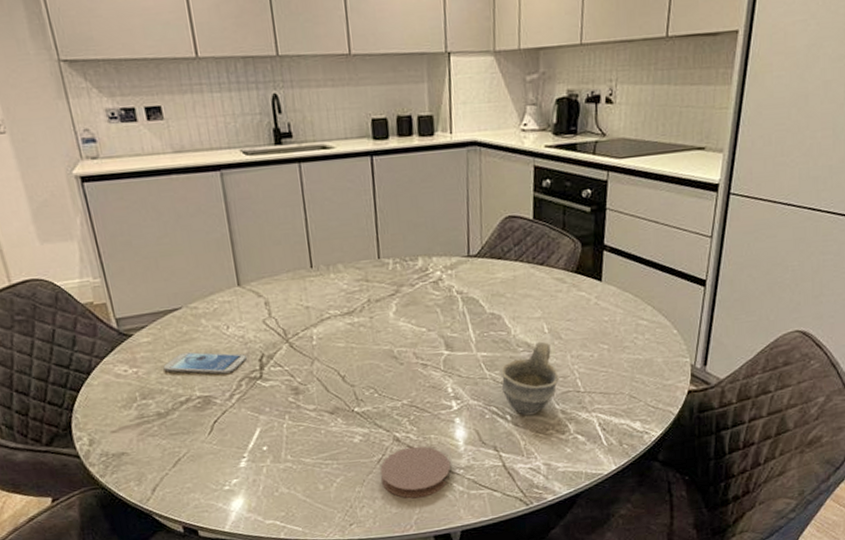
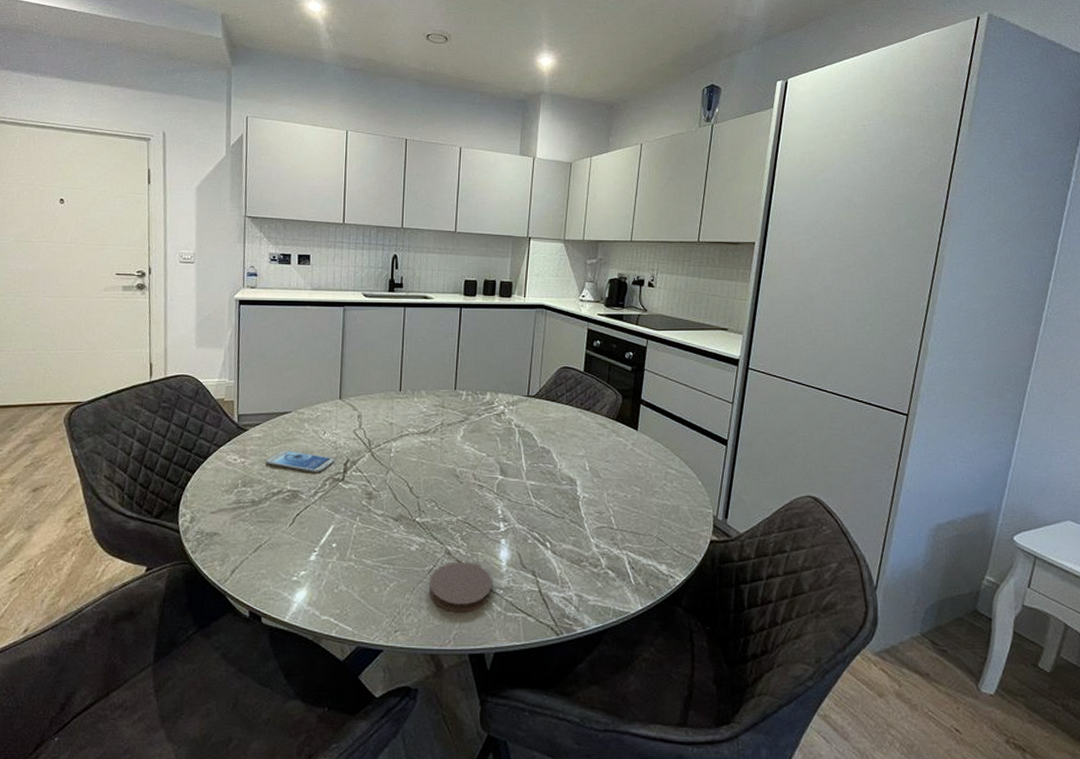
cup: present [501,341,560,416] -> none [544,477,596,546]

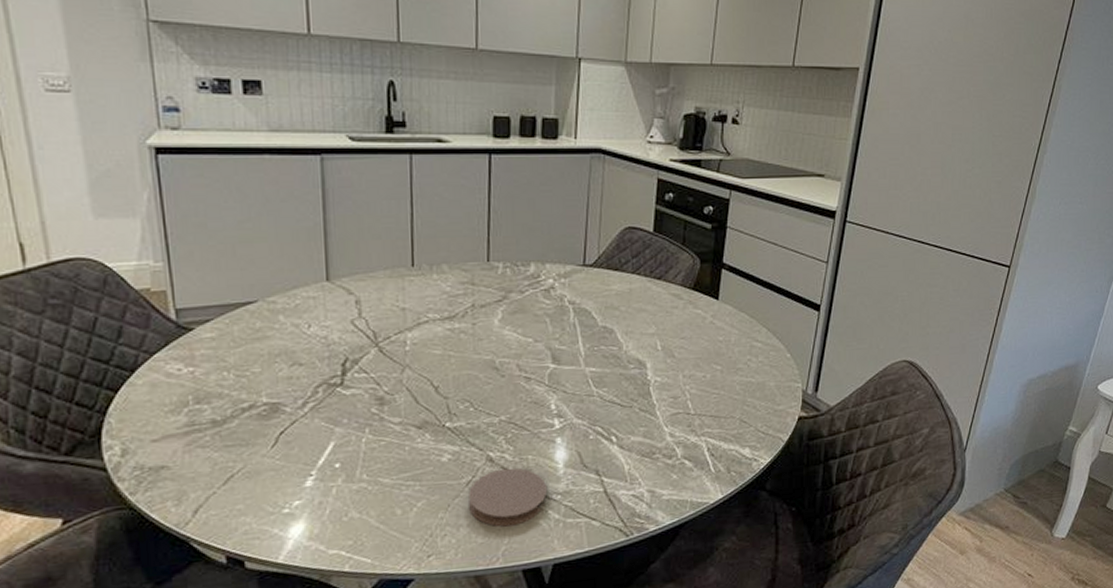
smartphone: present [266,449,334,472] -> none [226,351,327,379]

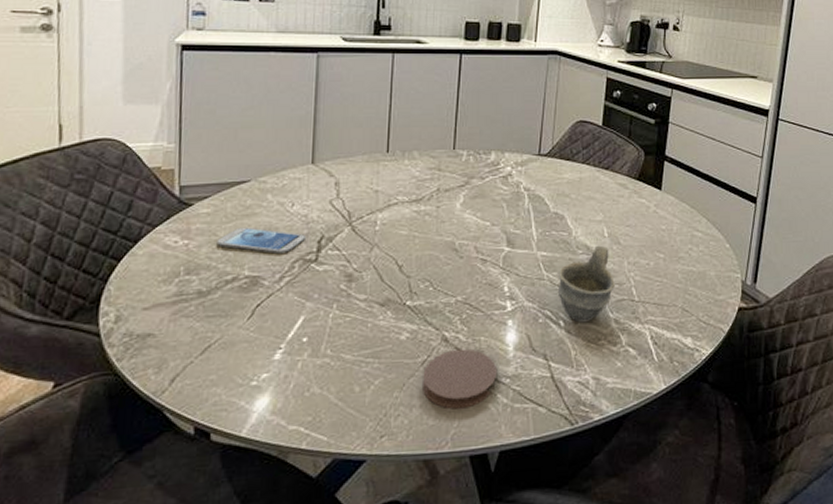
smartphone: none [226,351,327,379] -> present [216,227,305,253]
cup: none [608,359,671,438] -> present [557,245,616,323]

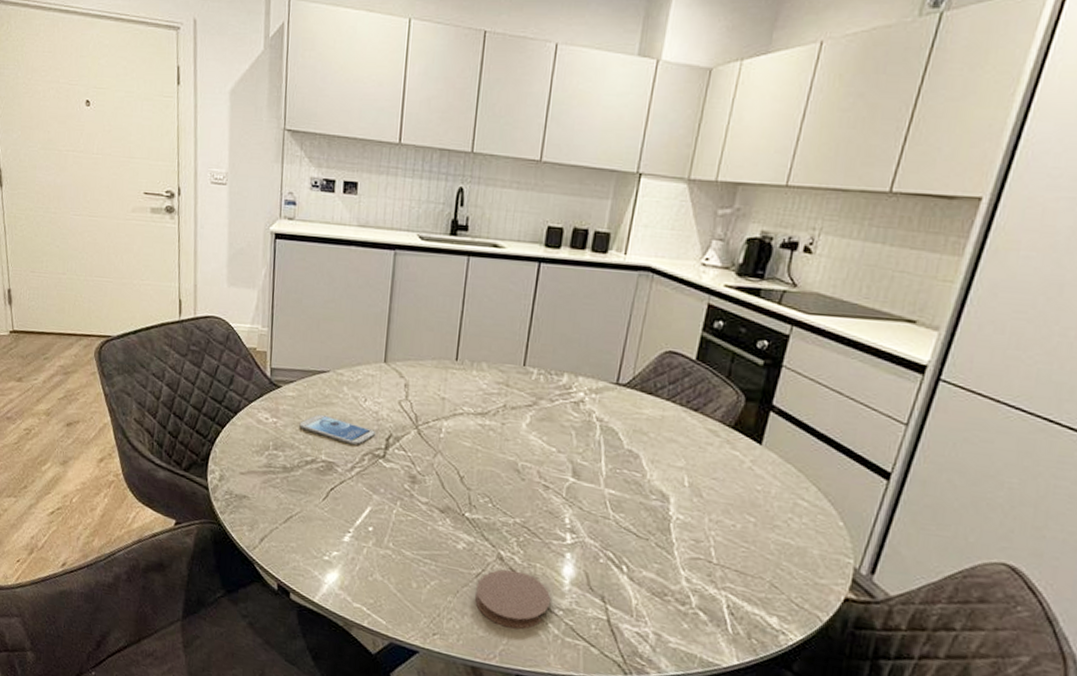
cup: present [557,245,616,323] -> none [623,493,692,574]

